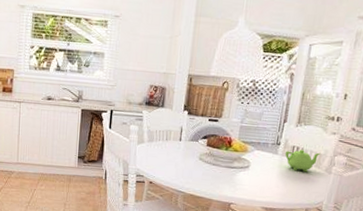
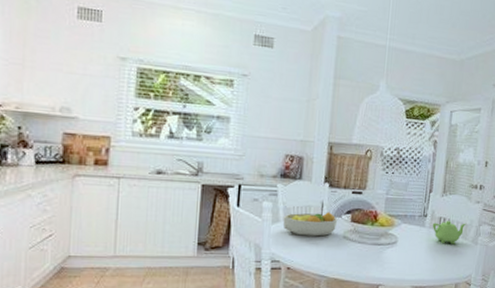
fruit bowl: none [147,136,195,157] -> present [283,212,338,237]

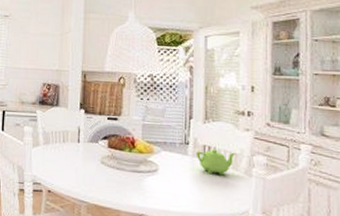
fruit bowl: present [283,212,338,237] -> none [42,137,95,161]

